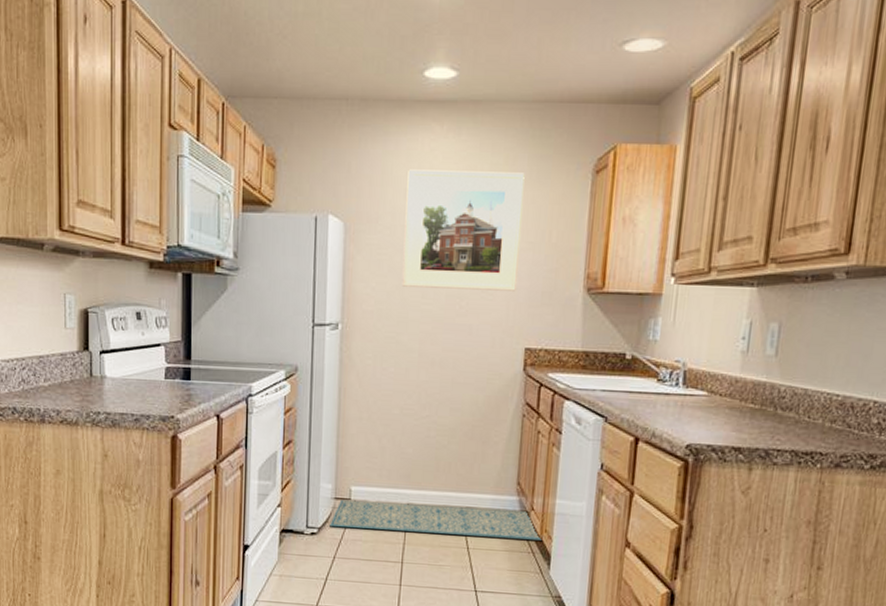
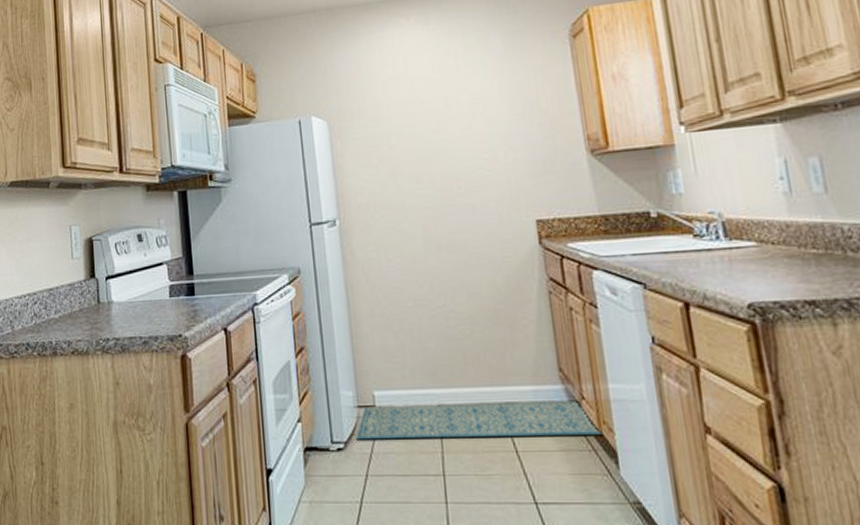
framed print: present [402,169,525,291] -> none [383,49,514,175]

